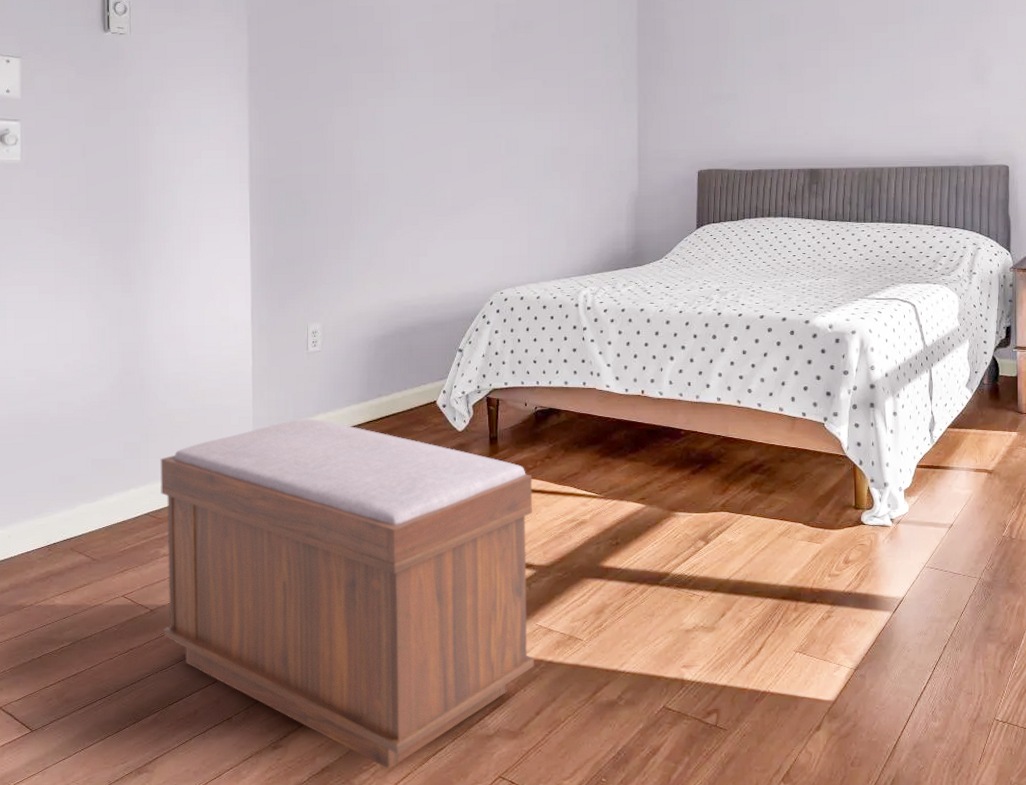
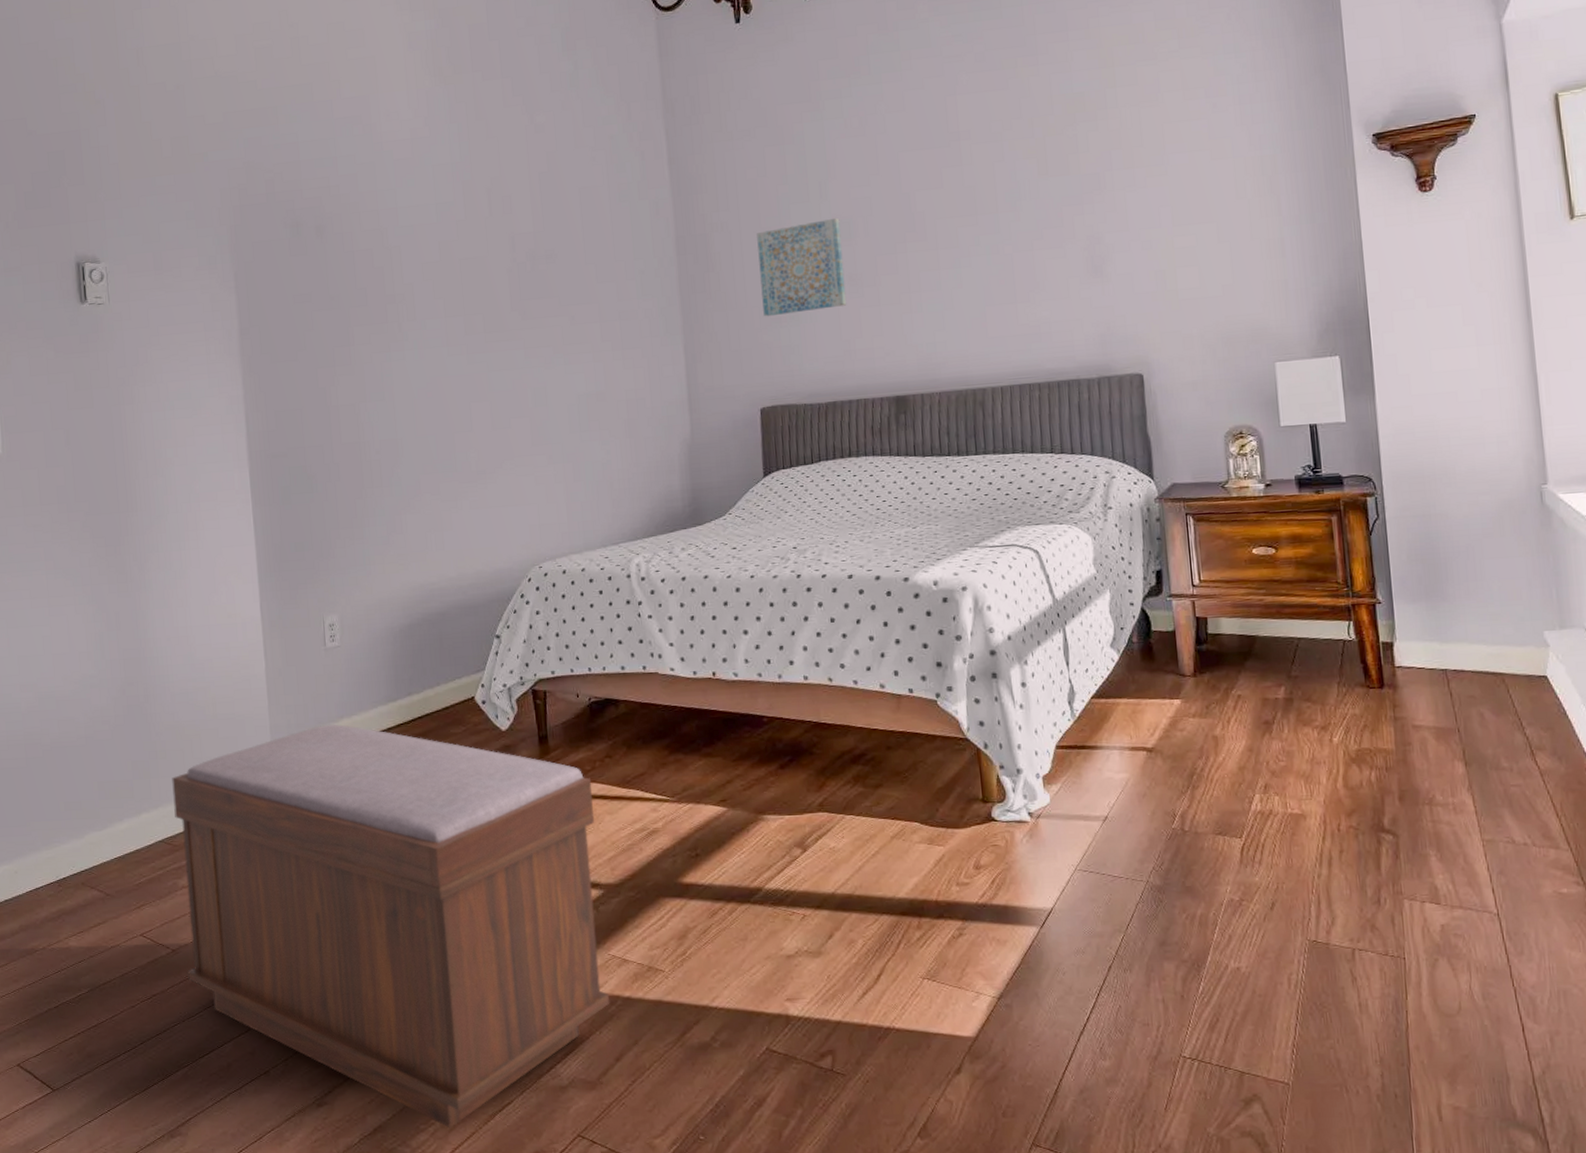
wall art: none [706,15,776,94] -> present [757,217,847,317]

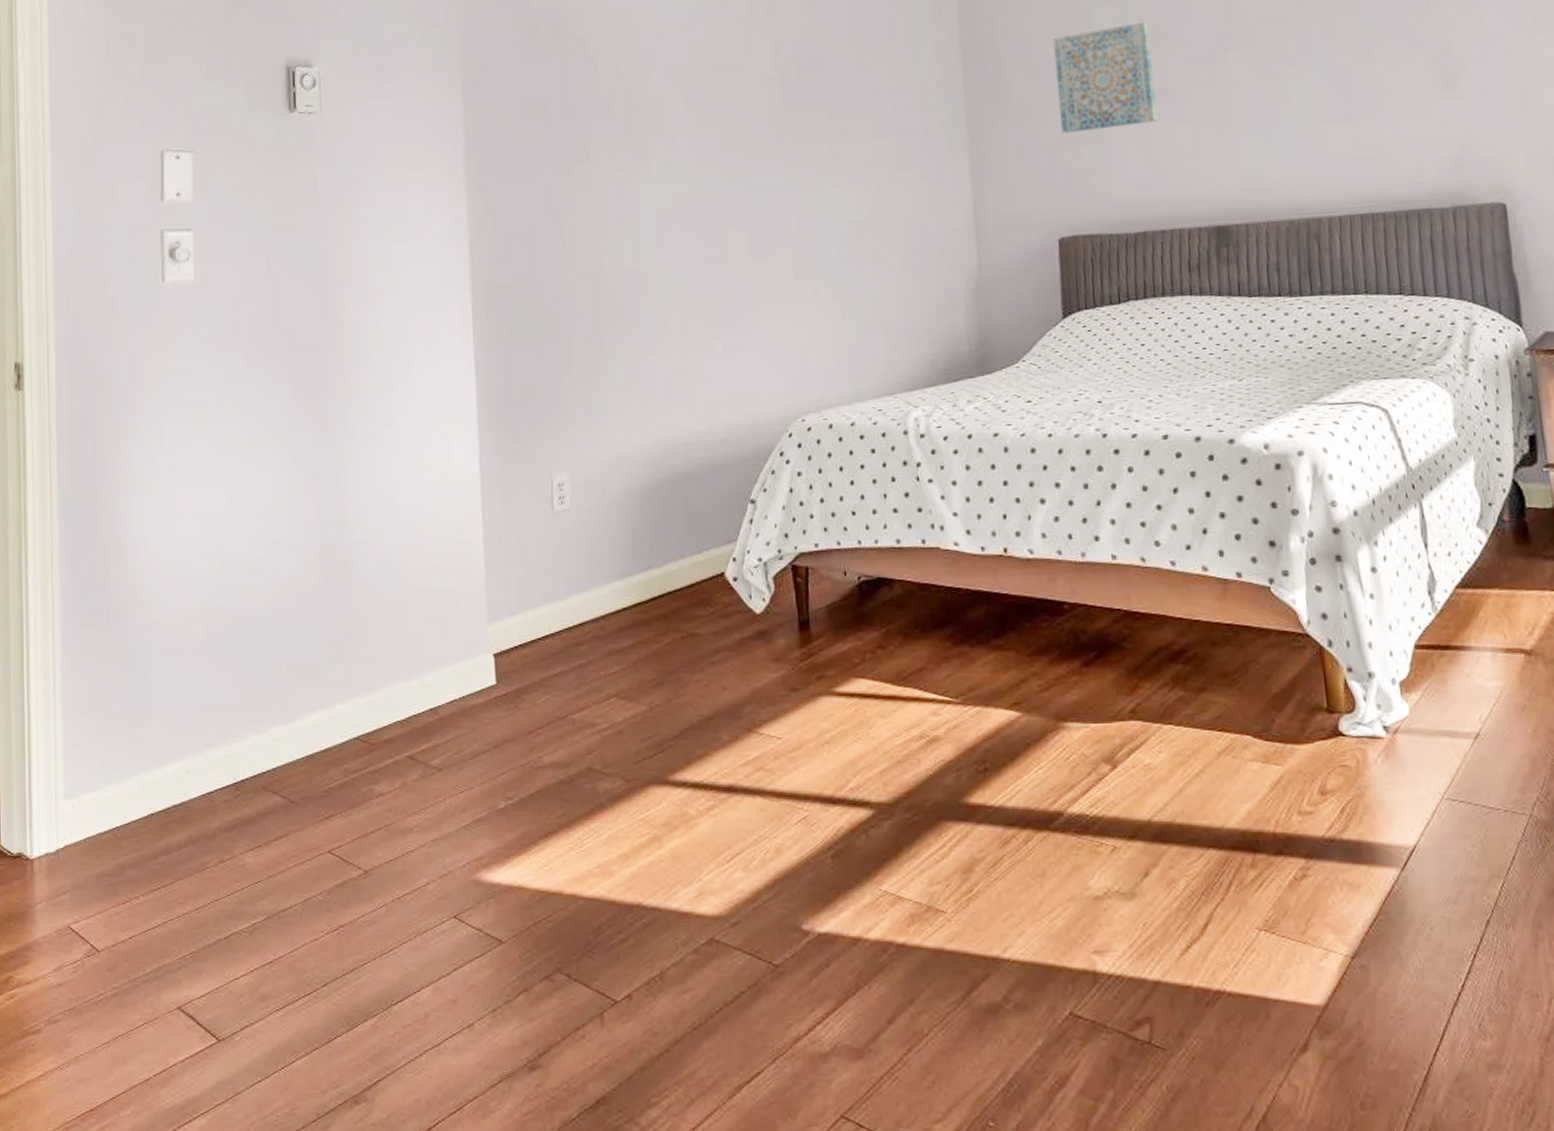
bench: present [172,724,610,1129] -> none [371,602,881,1103]

